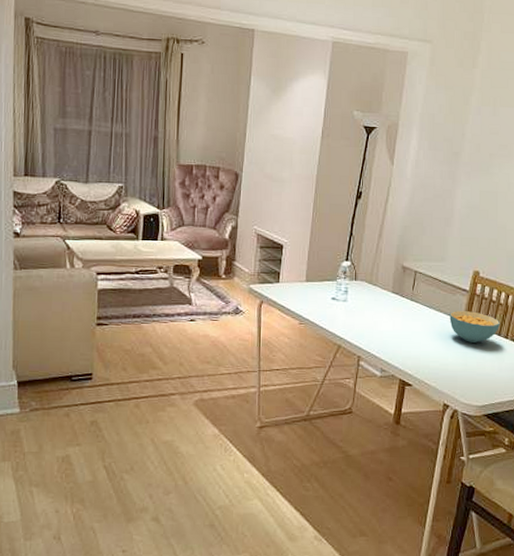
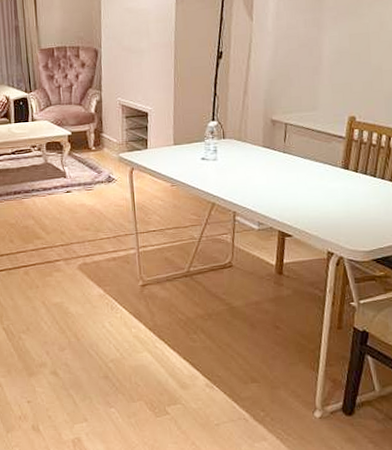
cereal bowl: present [449,311,501,343] -> none [326,157,384,189]

